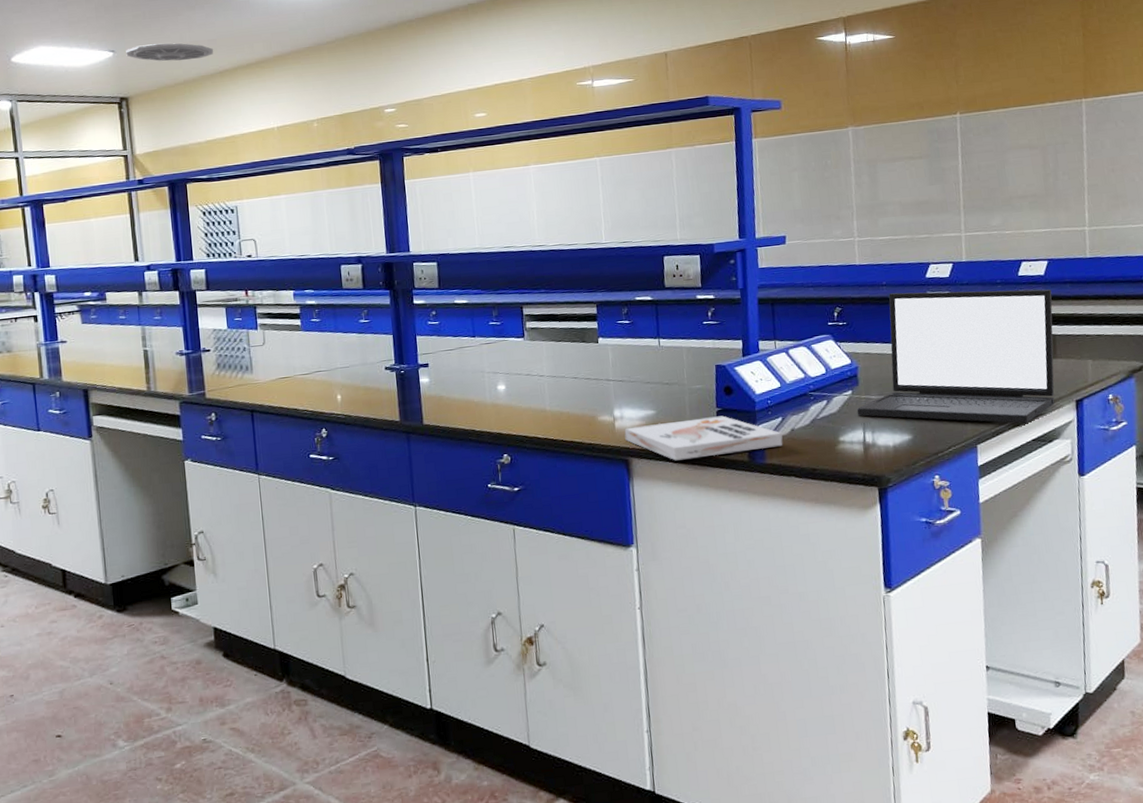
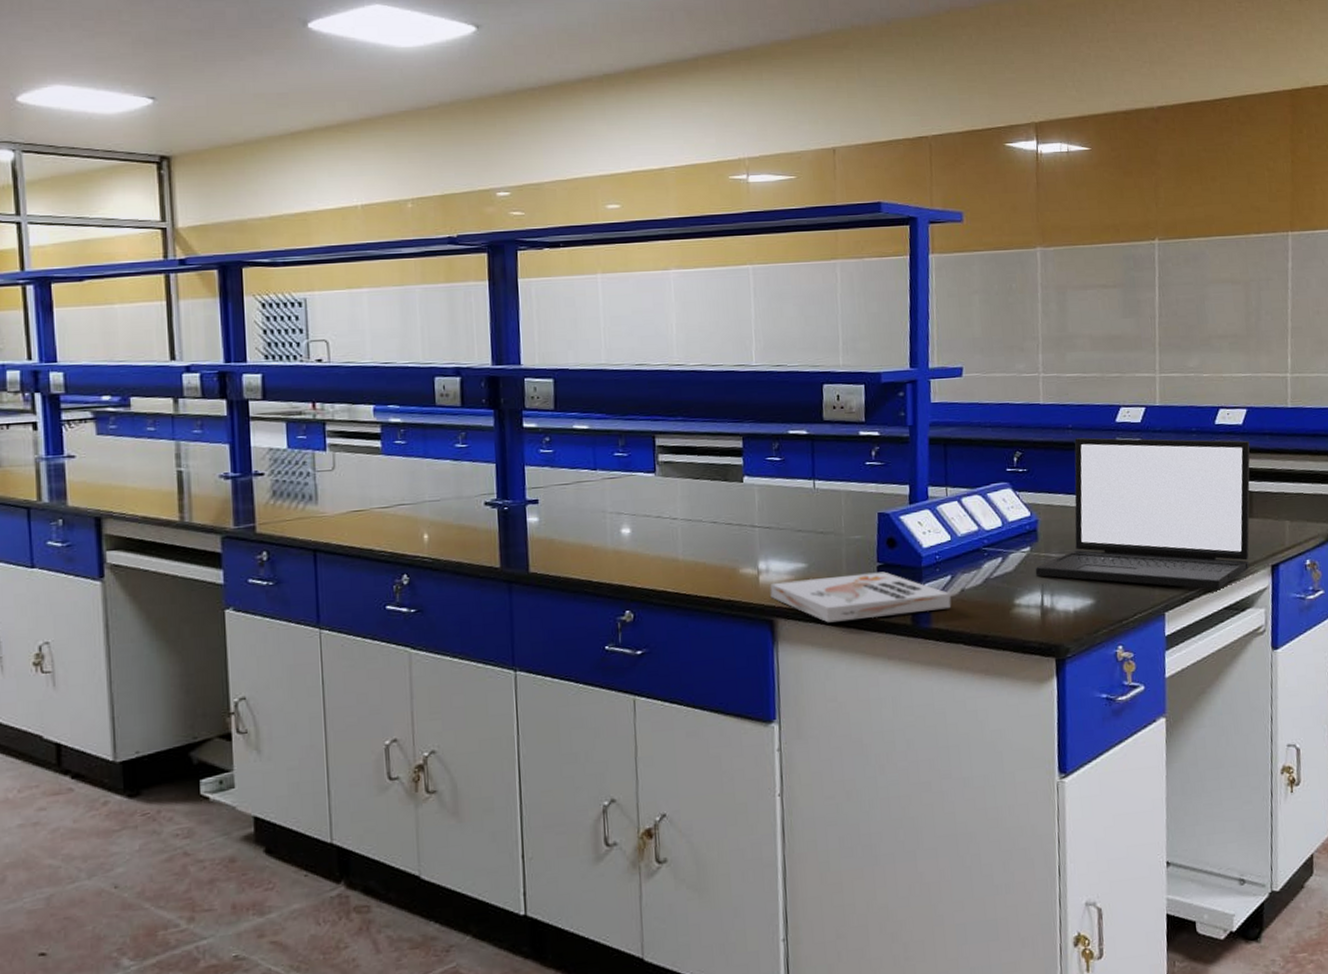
ceiling vent: present [126,43,214,61] -> none [170,93,285,117]

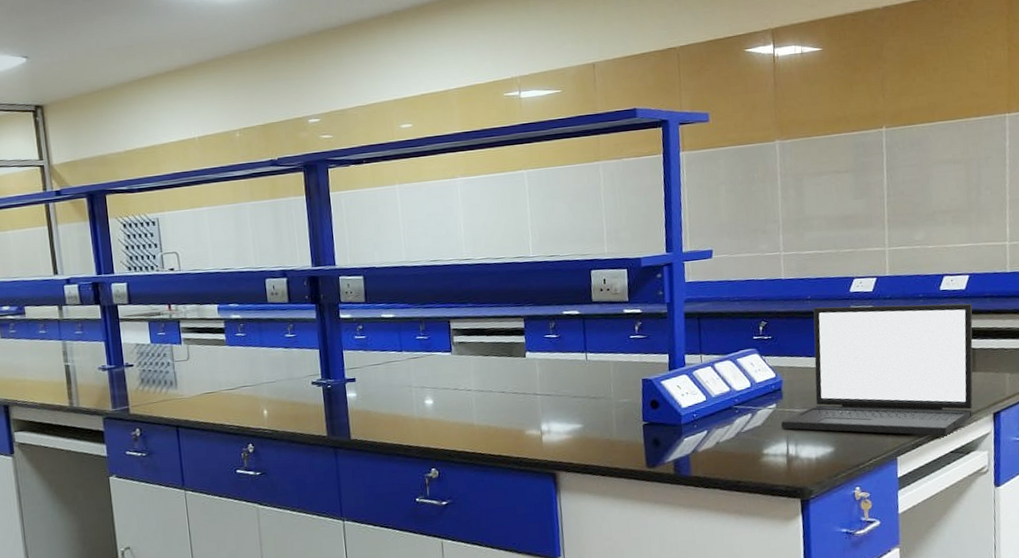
book: present [769,571,952,623] -> none [551,429,708,474]

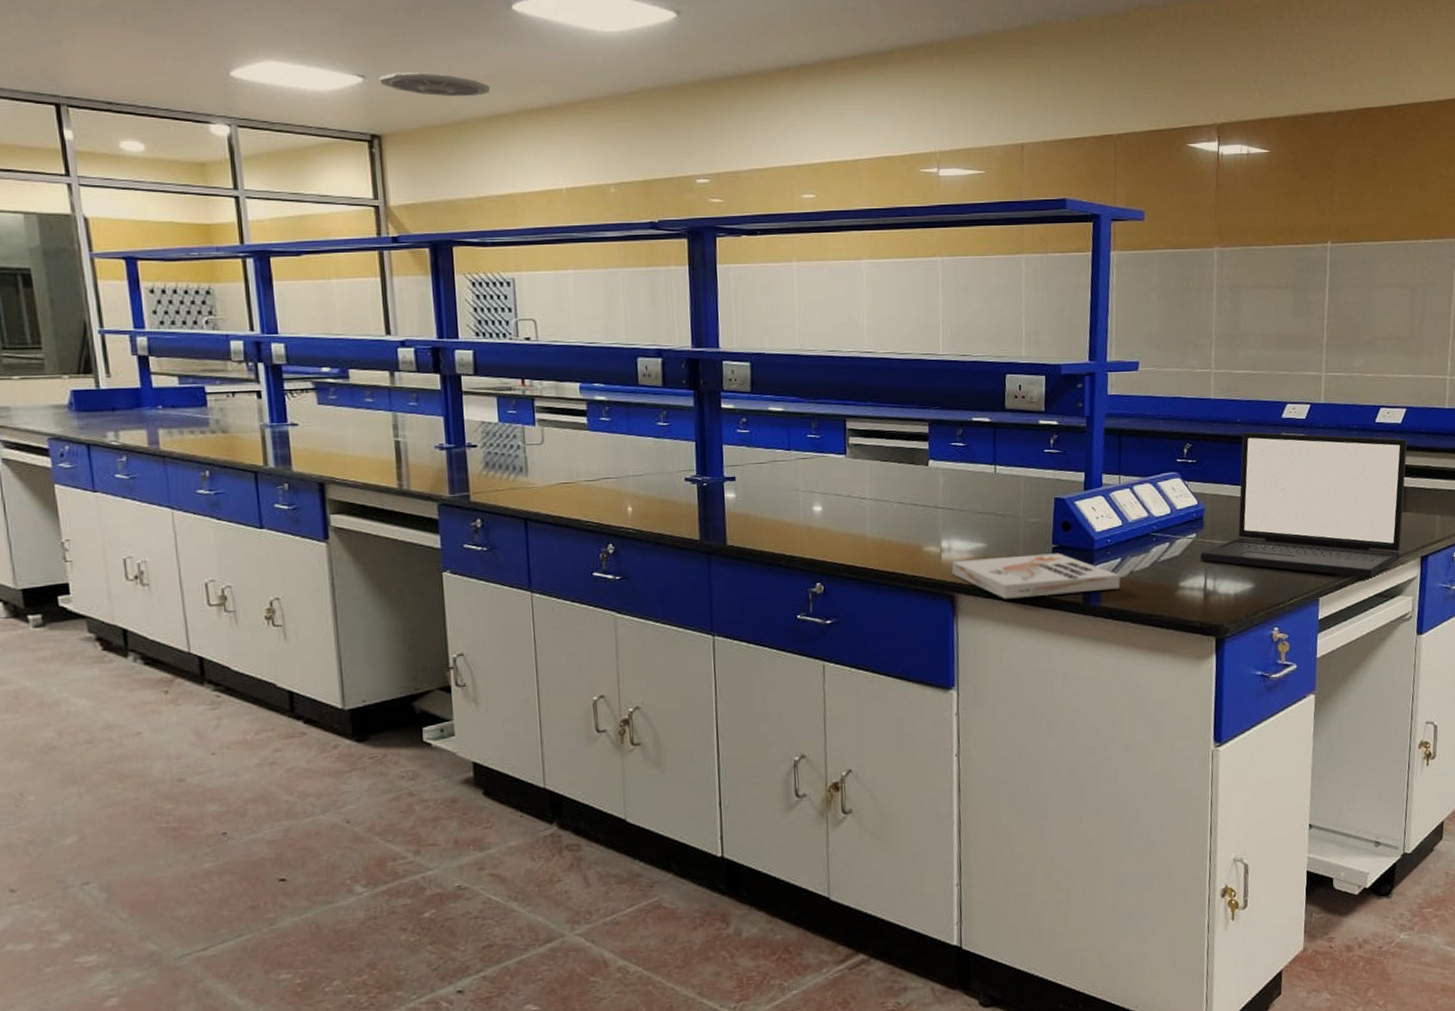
ceiling vent: none [40,49,132,68] -> present [379,73,491,97]
book: none [551,429,708,474] -> present [951,553,1121,599]

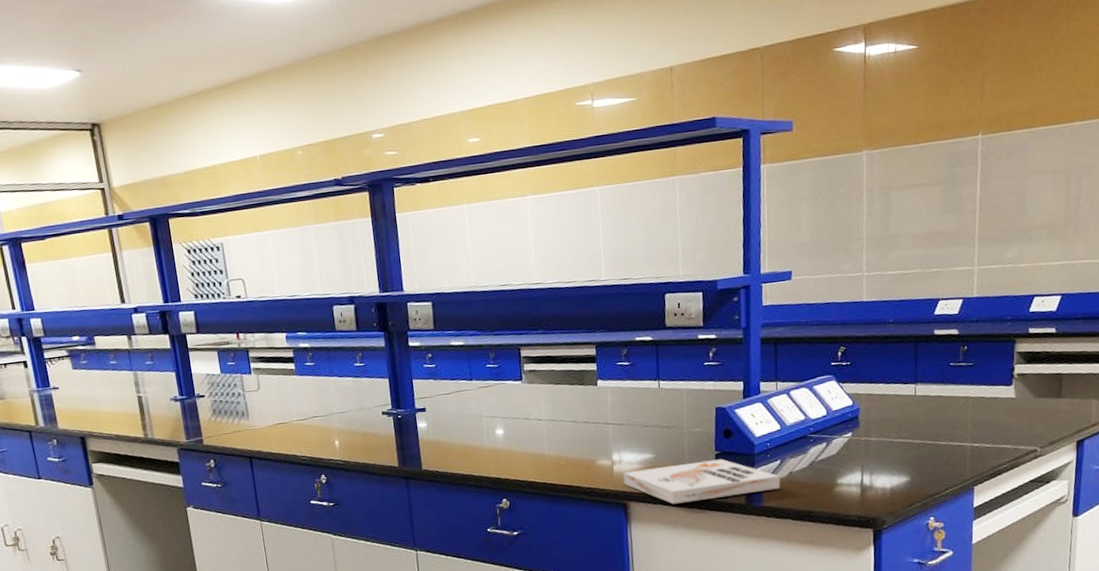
ceiling vent: present [379,73,491,97] -> none [93,60,187,82]
laptop: present [1200,432,1407,578] -> none [856,326,1063,465]

